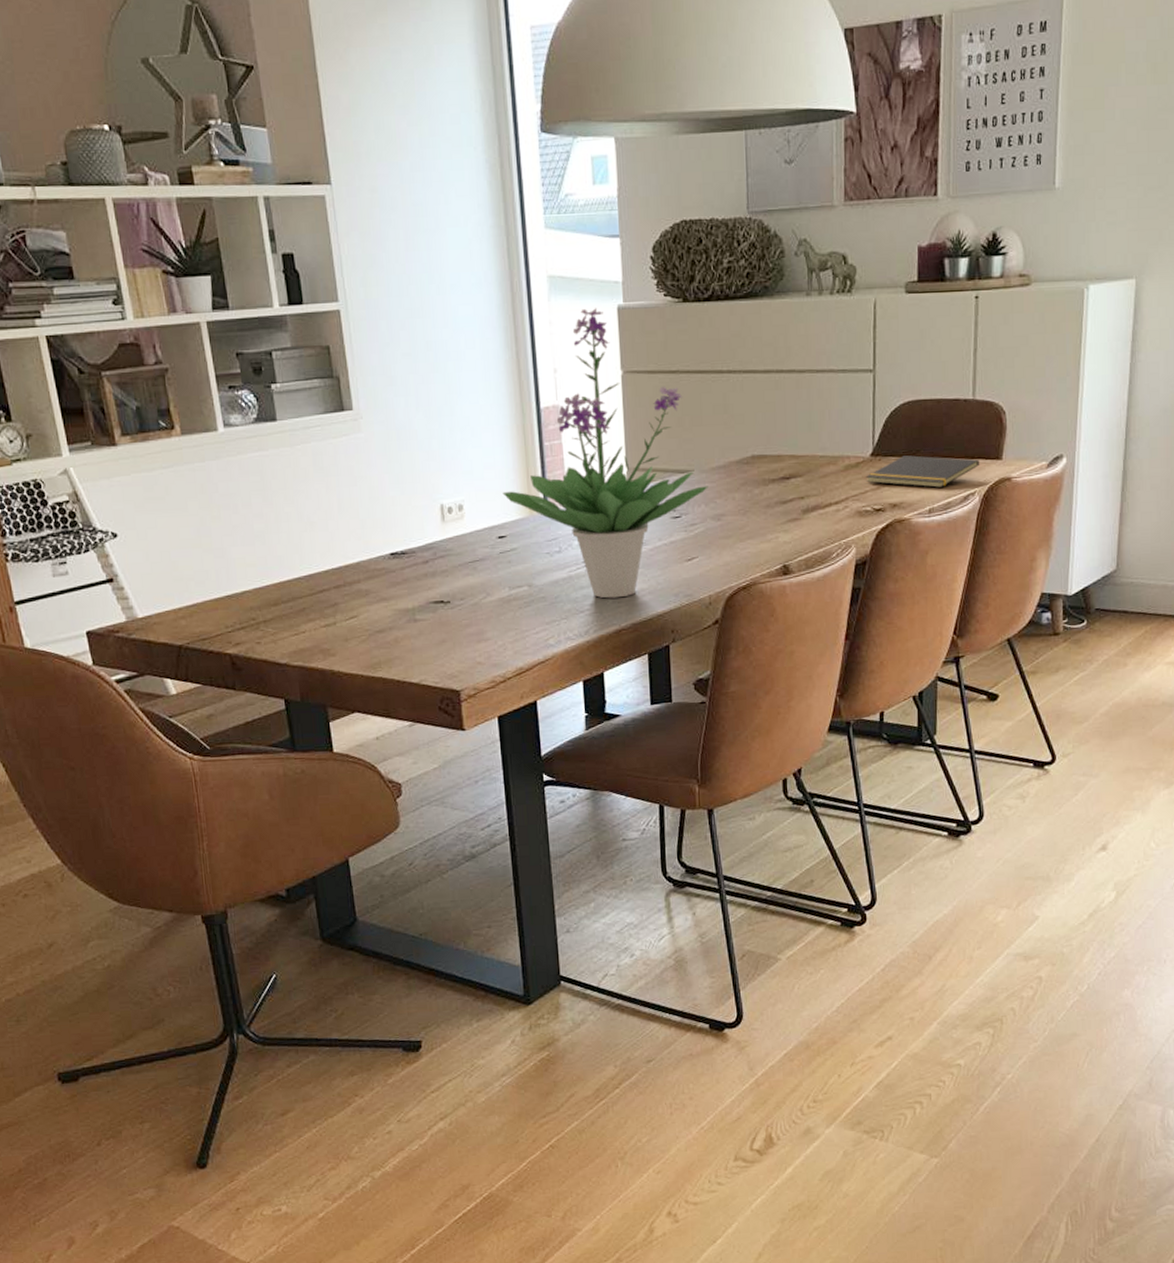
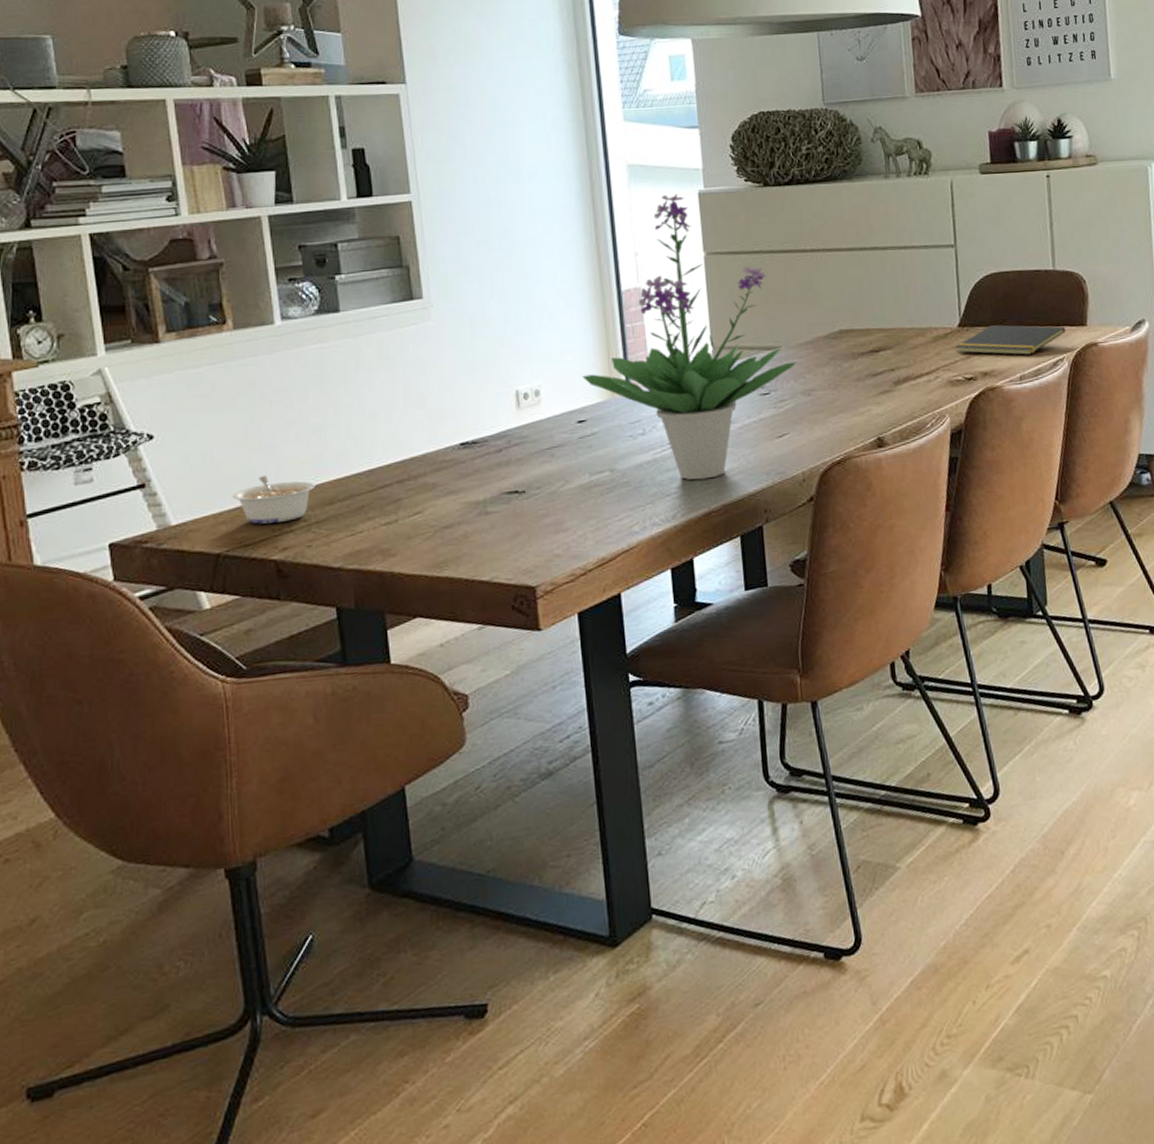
legume: none [189,576,262,620] -> present [232,476,315,524]

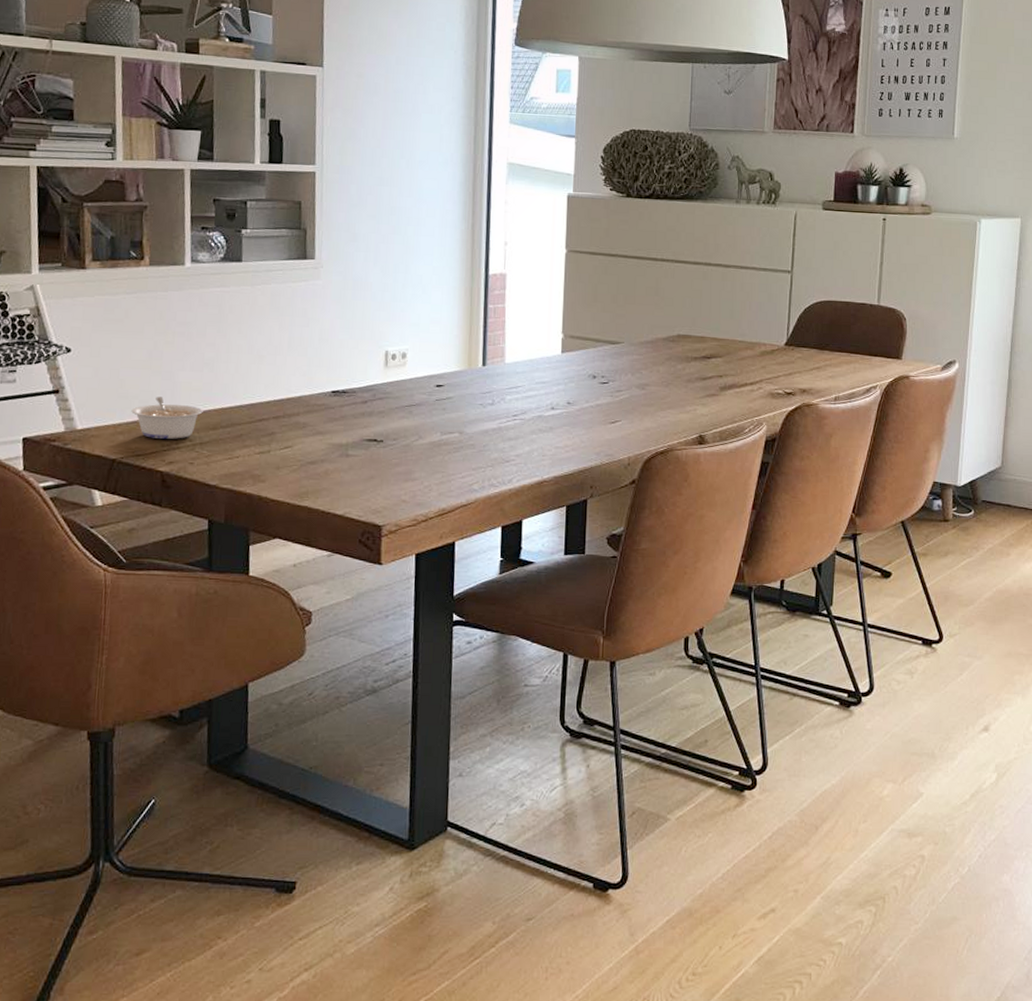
potted plant: present [582,194,797,480] -> none [445,193,636,452]
notepad: present [955,324,1065,355] -> none [779,348,881,379]

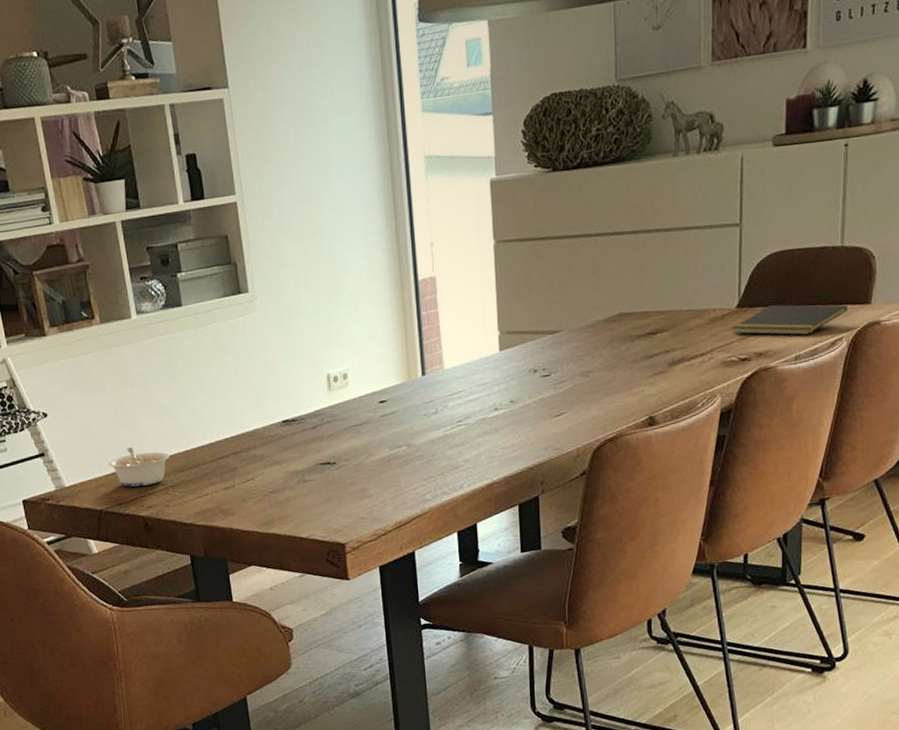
notepad: none [779,348,881,379] -> present [731,304,847,335]

